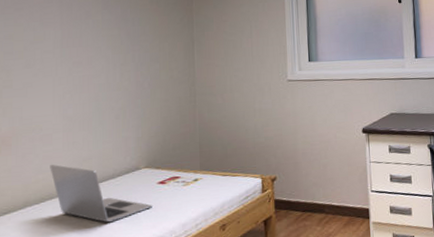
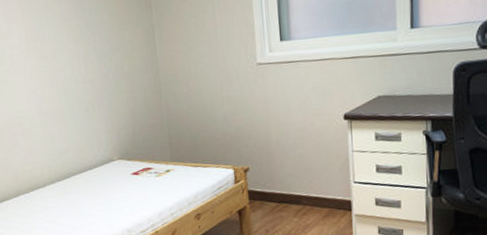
laptop: present [50,164,153,223] -> none [33,156,130,210]

